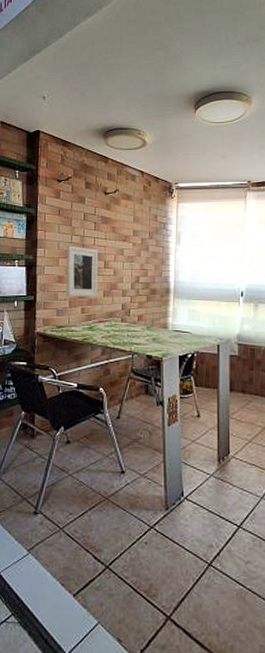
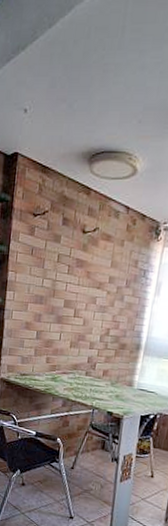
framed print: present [66,245,98,297] -> none [32,289,70,347]

